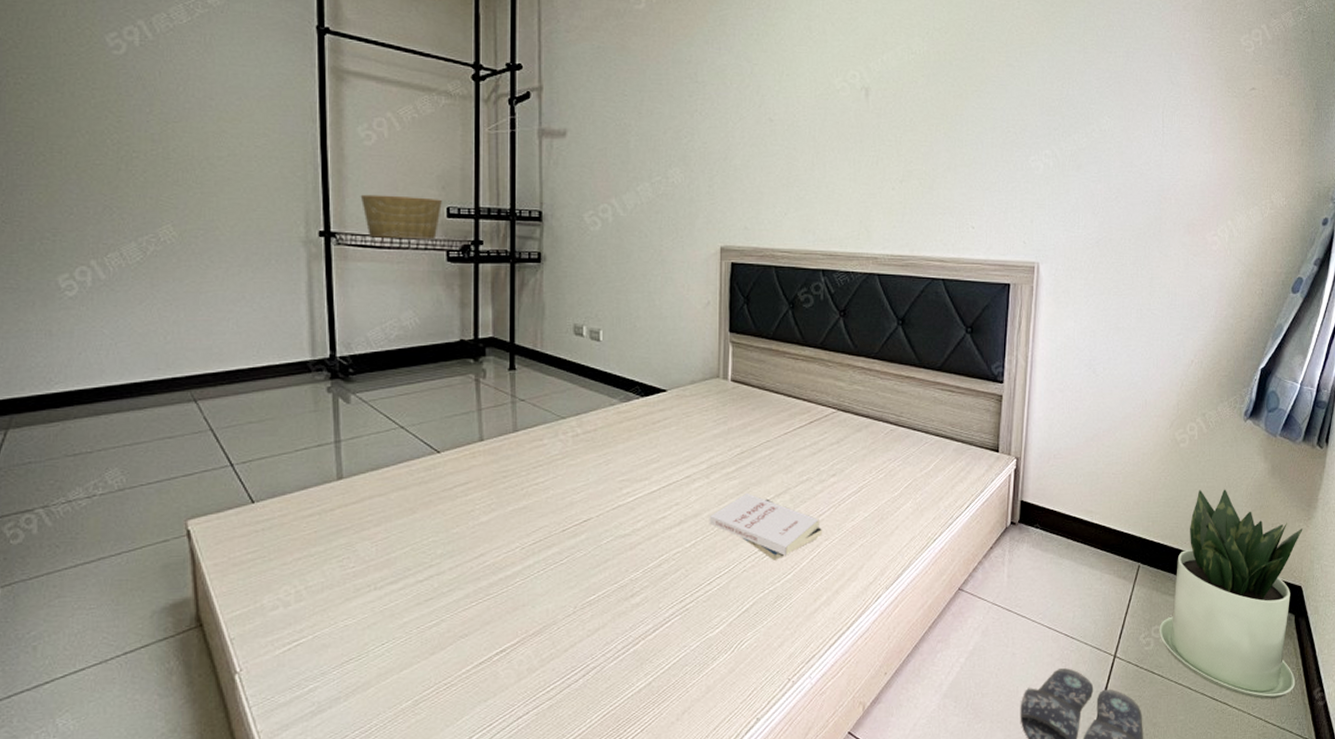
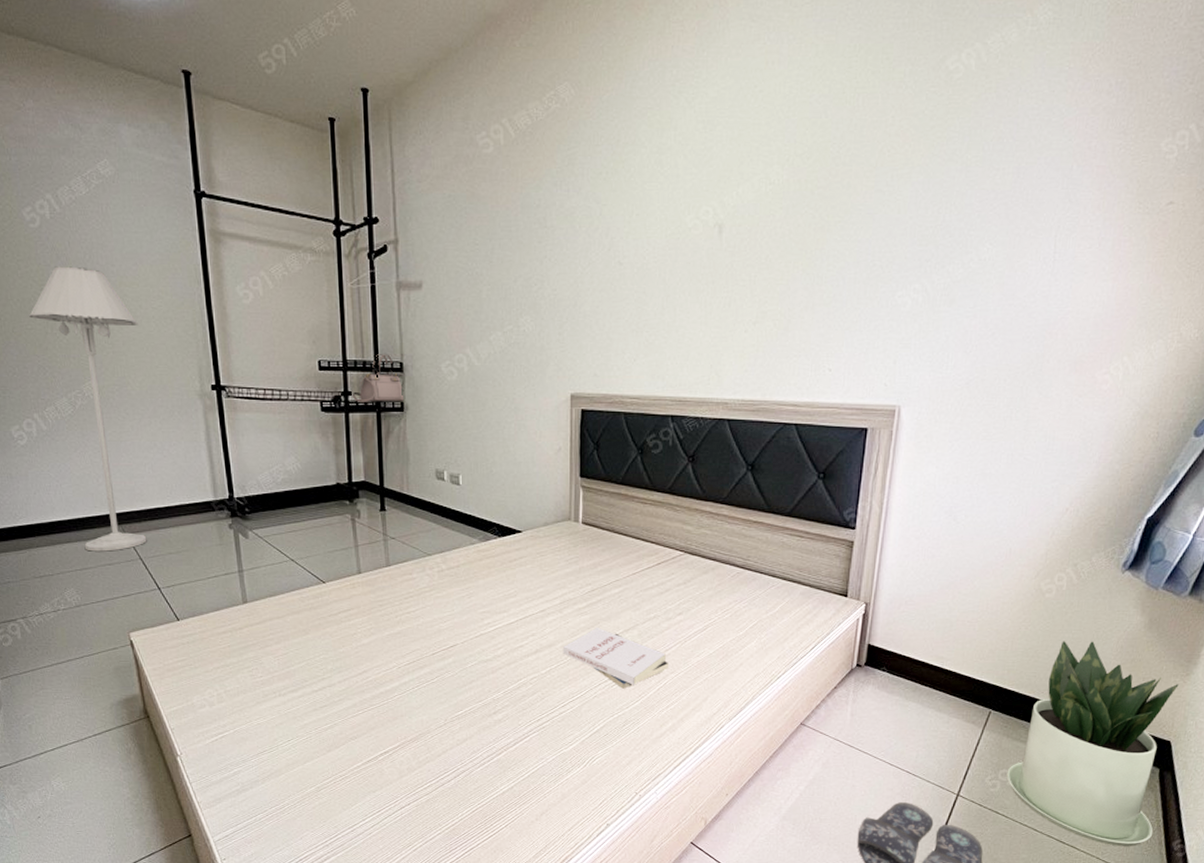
floor lamp: none [99,97,236,423] -> present [29,266,147,552]
basket: present [360,194,442,240] -> none [243,350,314,391]
handbag: none [483,202,542,253] -> present [352,354,404,402]

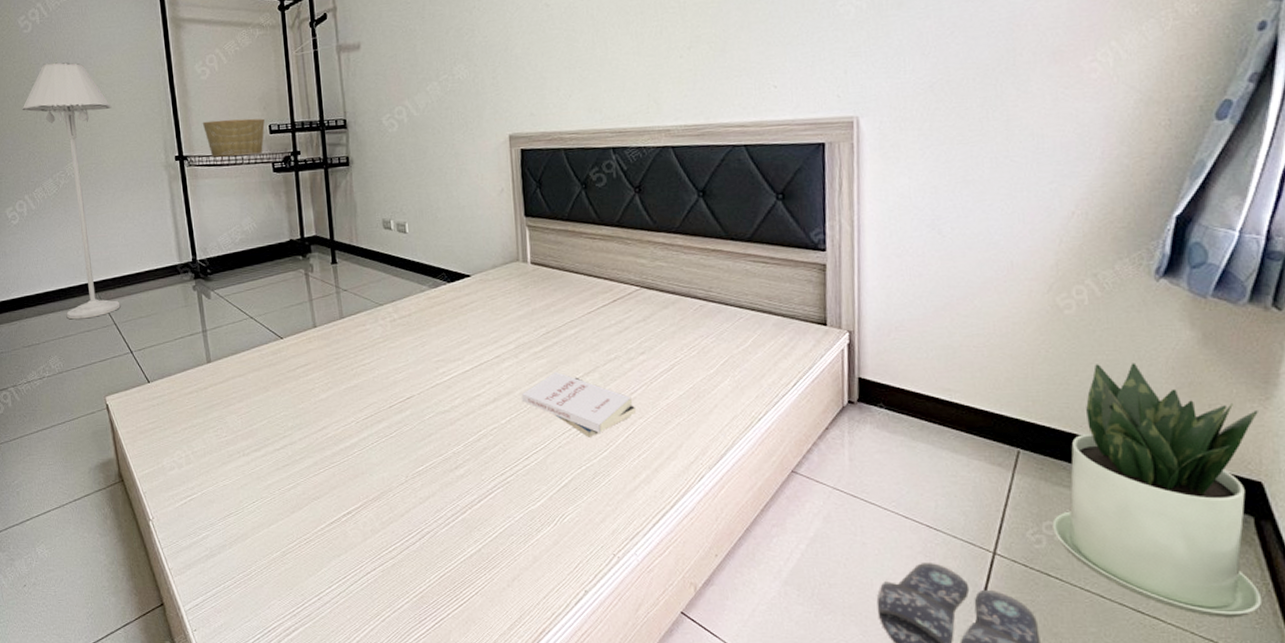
basket: none [243,350,314,391] -> present [202,118,265,158]
handbag: present [352,354,404,402] -> none [300,113,349,161]

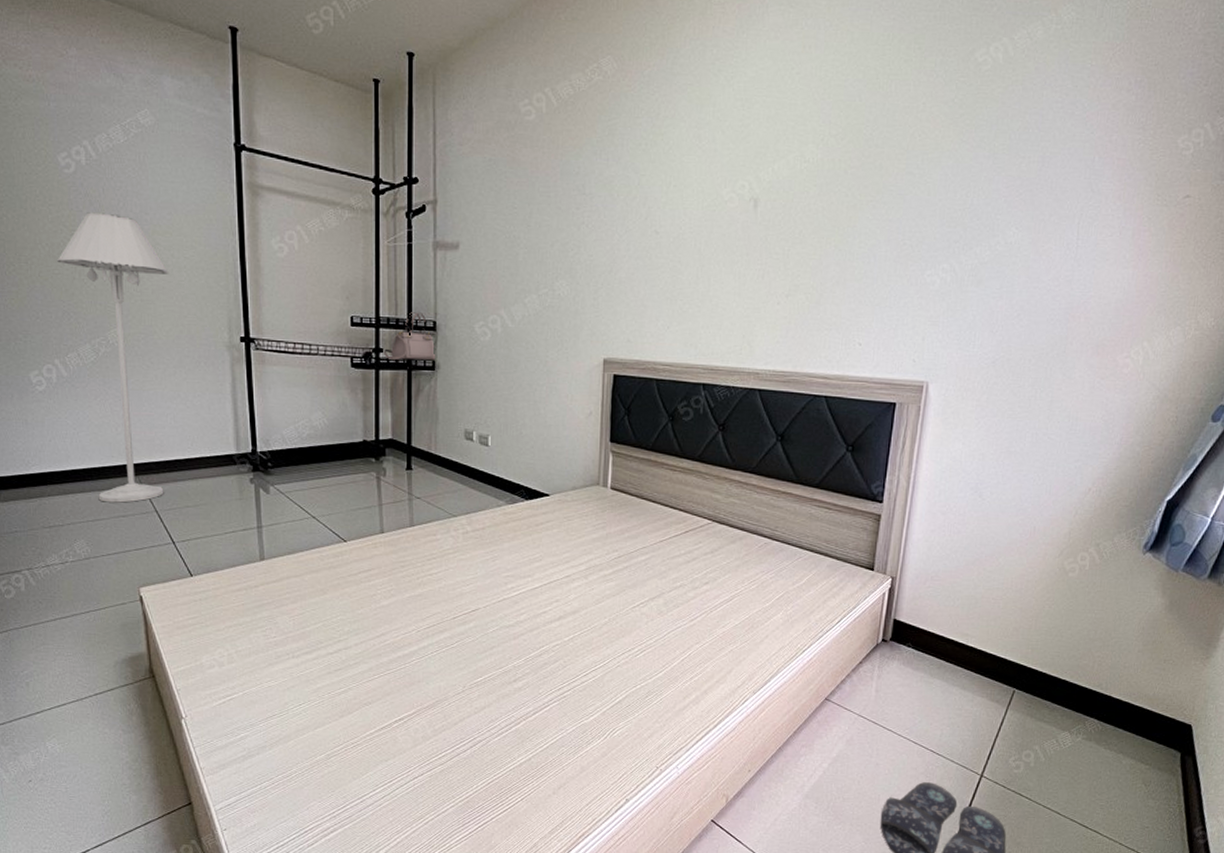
basket: present [202,118,265,158] -> none [274,303,346,347]
handbag: none [300,113,349,161] -> present [383,312,436,361]
books: present [521,372,637,437] -> none [586,595,695,659]
planter: present [1052,363,1263,618] -> none [1030,621,1199,832]

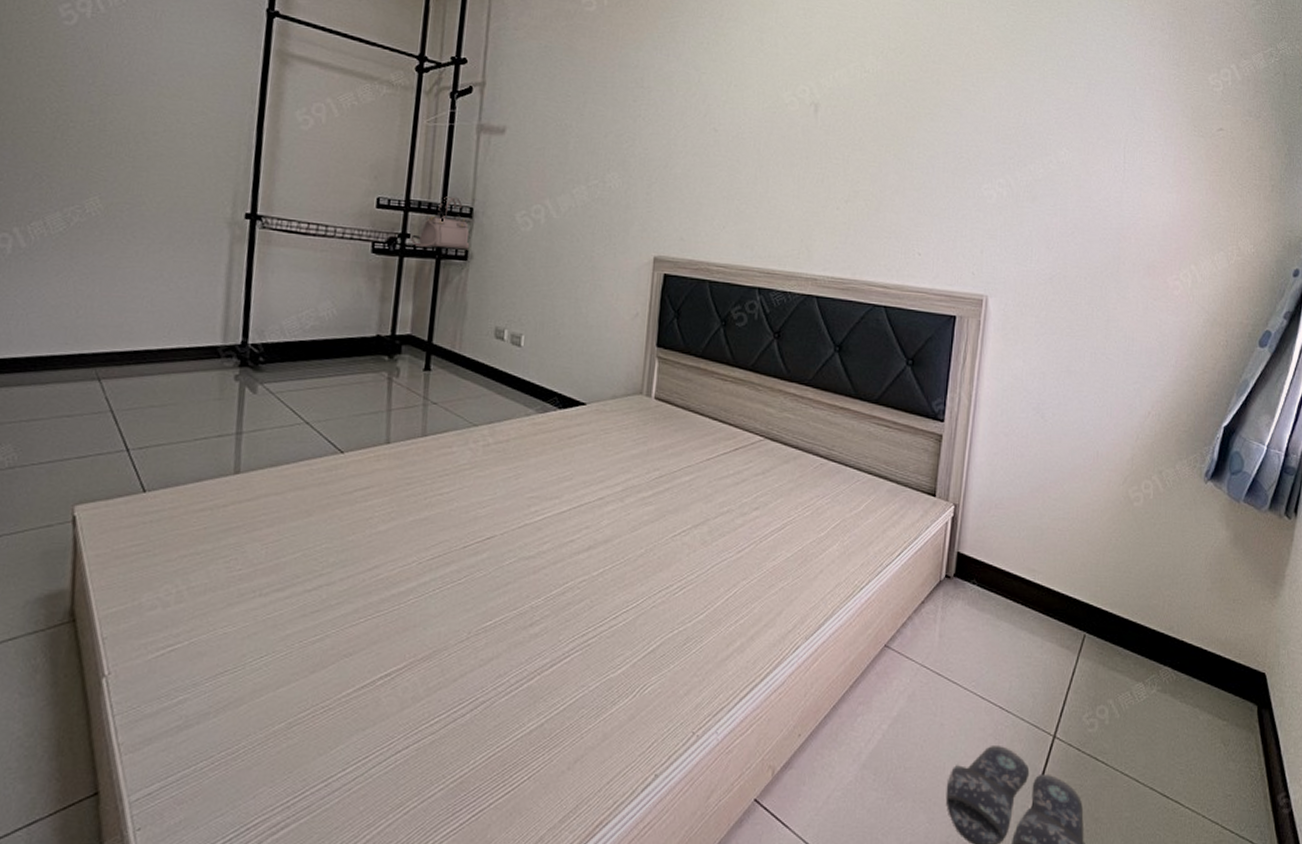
floor lamp: present [57,212,169,503] -> none [38,68,171,400]

